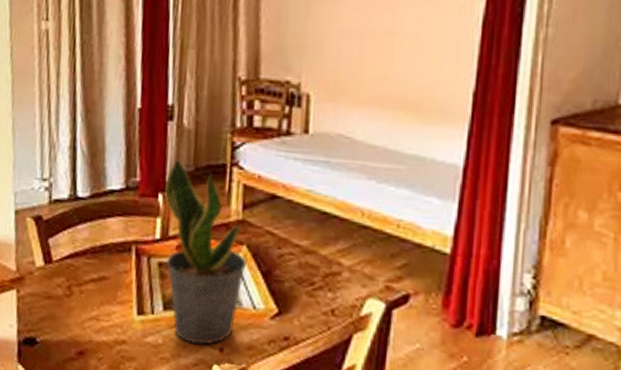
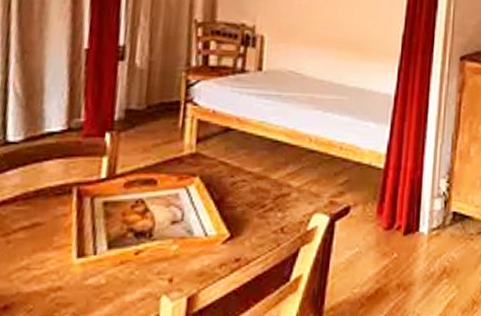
potted plant: present [165,157,246,346] -> none [113,96,199,279]

